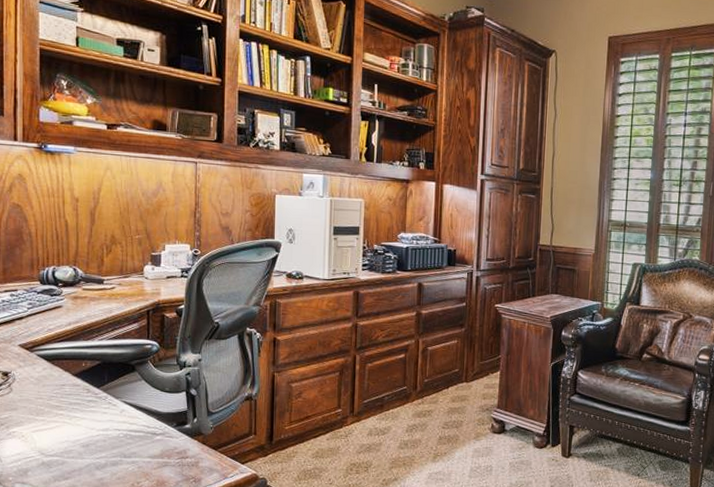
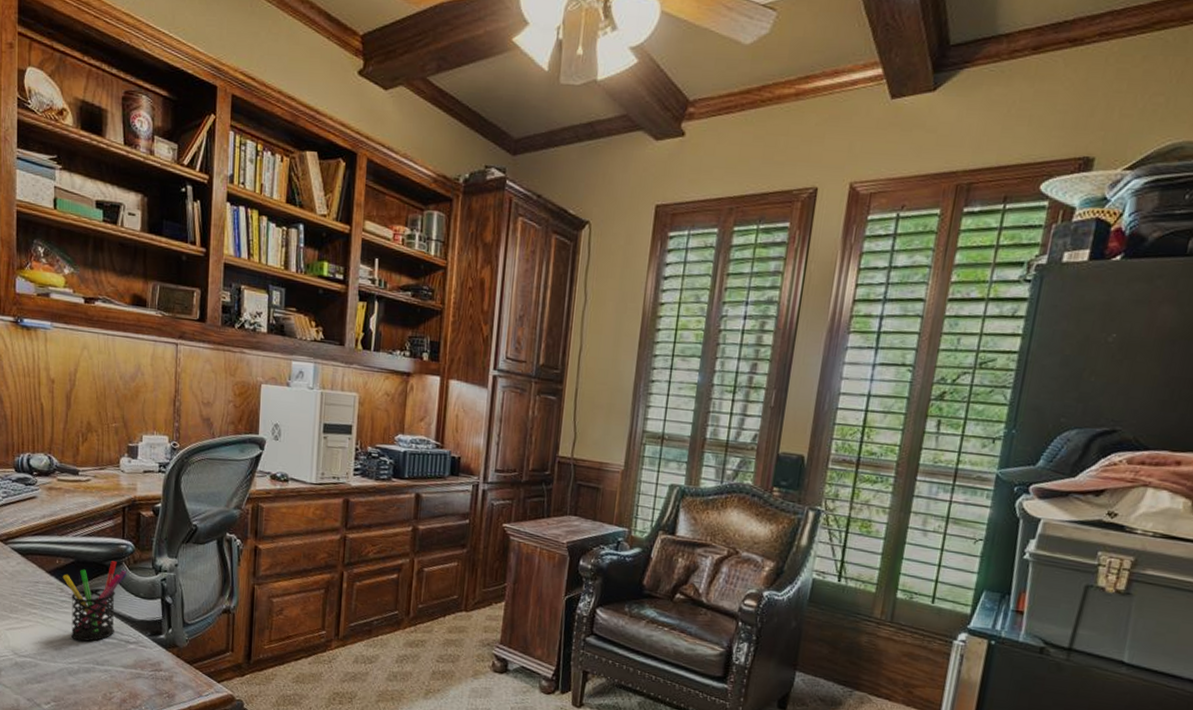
pen holder: none [88,360,153,437] -> present [62,561,127,642]

